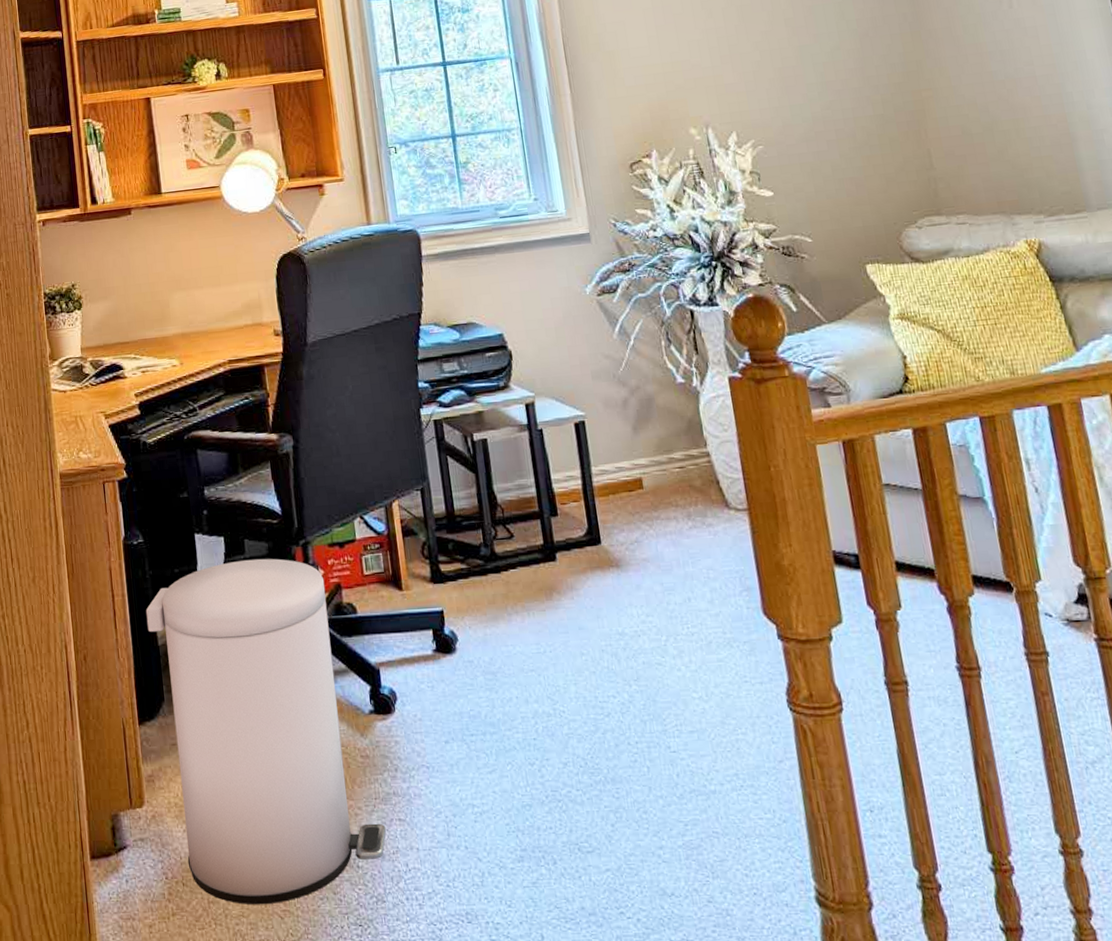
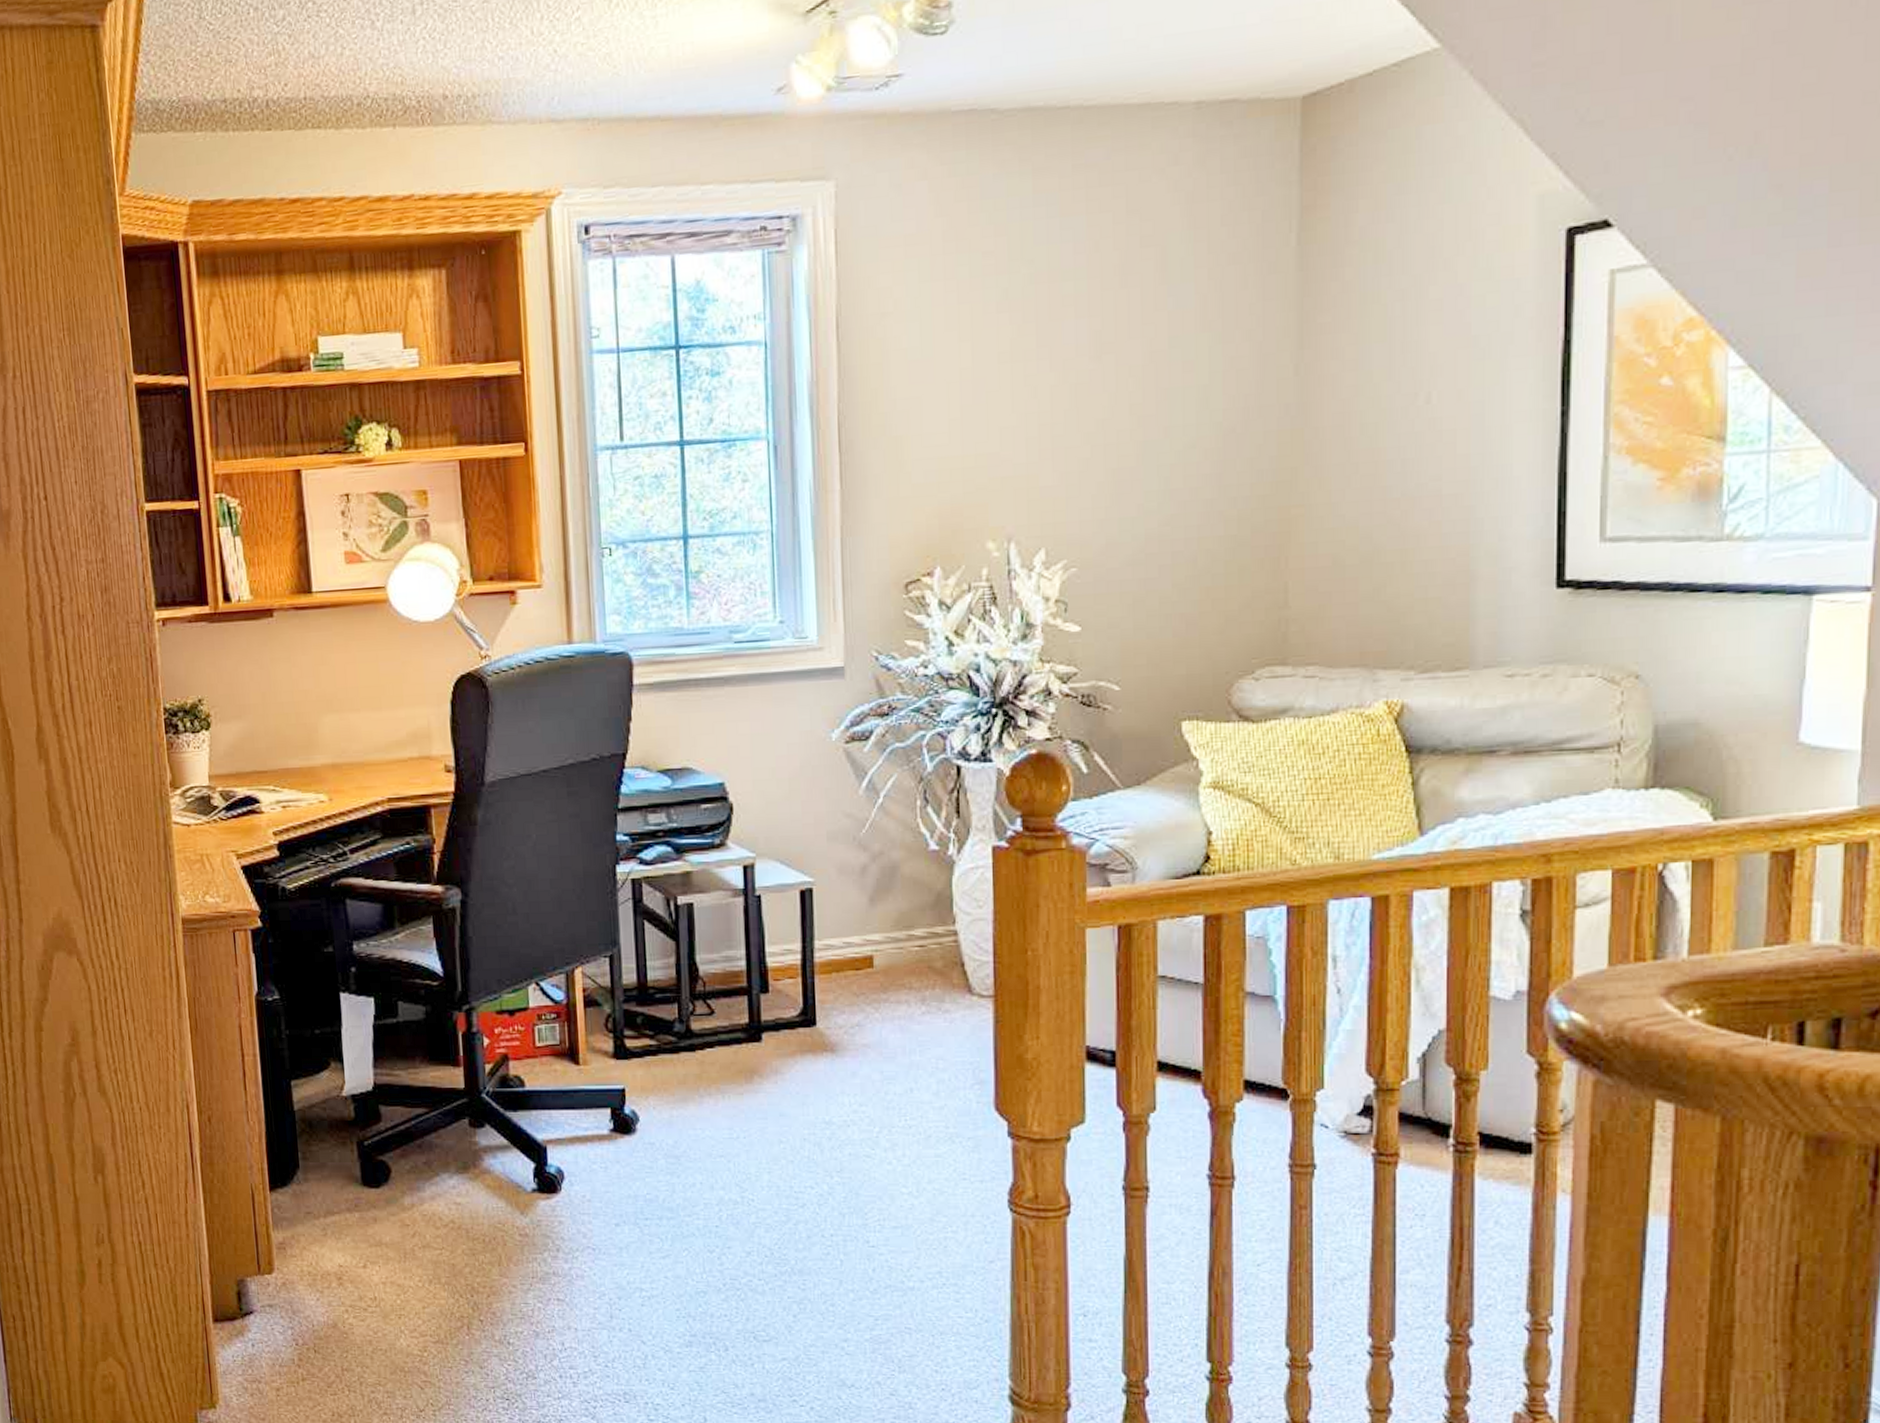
pedal bin: present [145,558,387,904] -> none [280,1023,543,1374]

